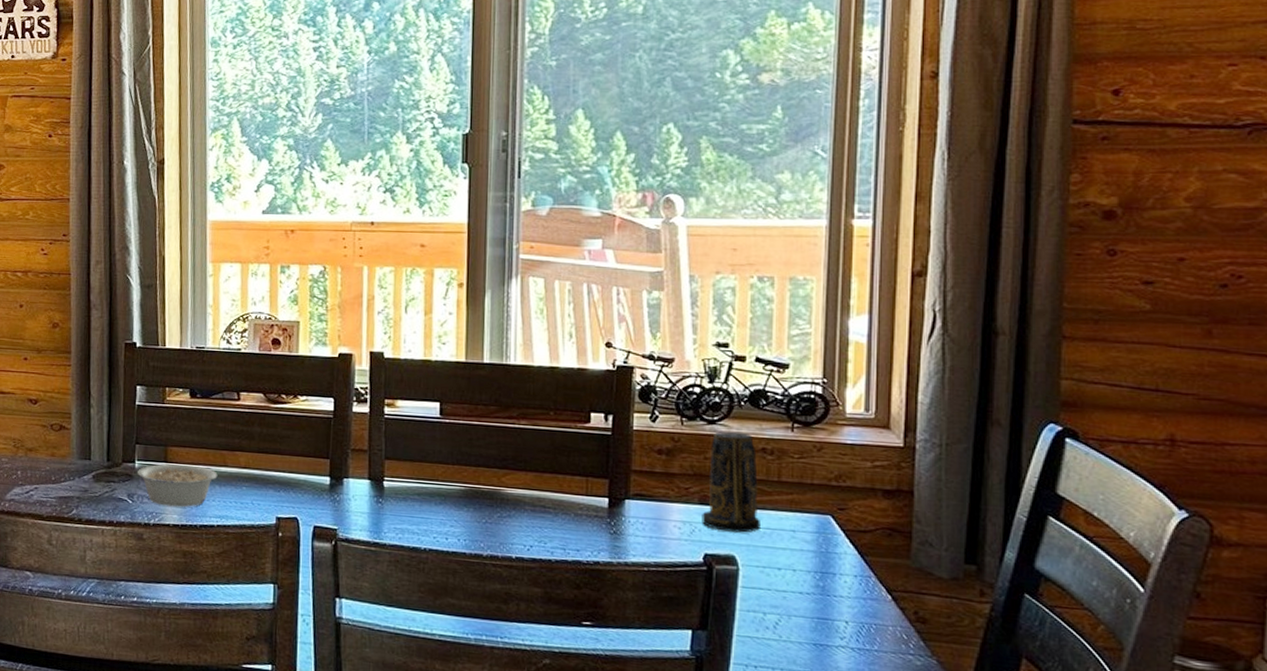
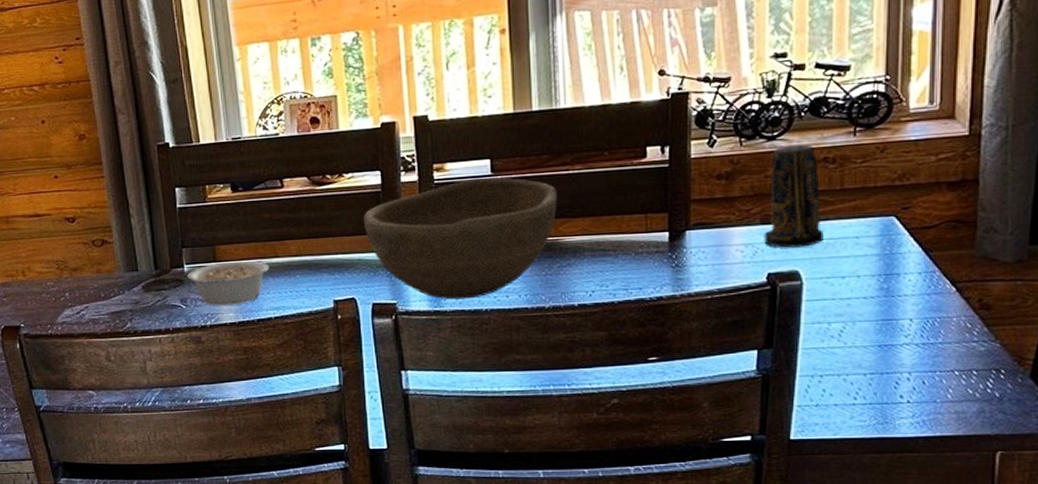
bowl: none [312,418,502,536] -> present [363,177,557,300]

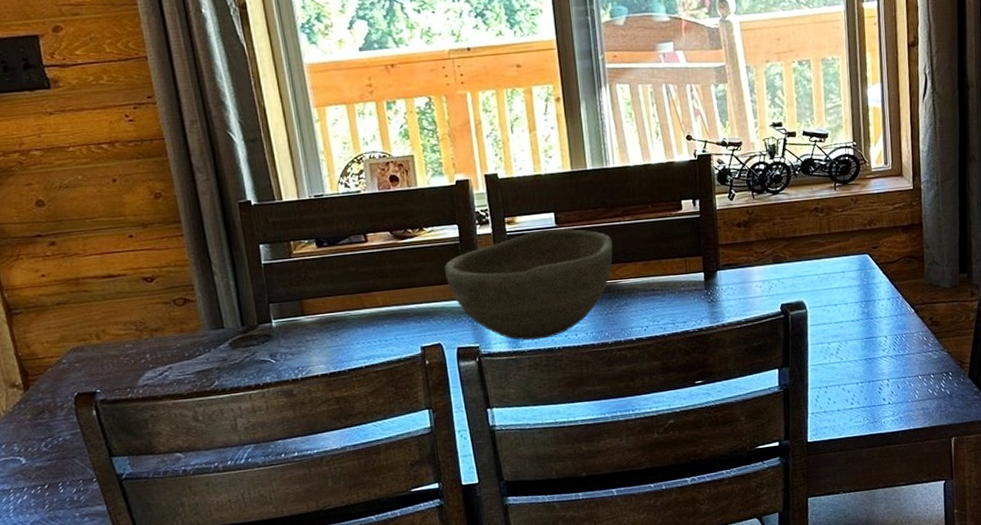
legume: present [187,260,270,306] -> none [276,313,358,359]
candle: present [764,144,823,248] -> none [776,197,819,283]

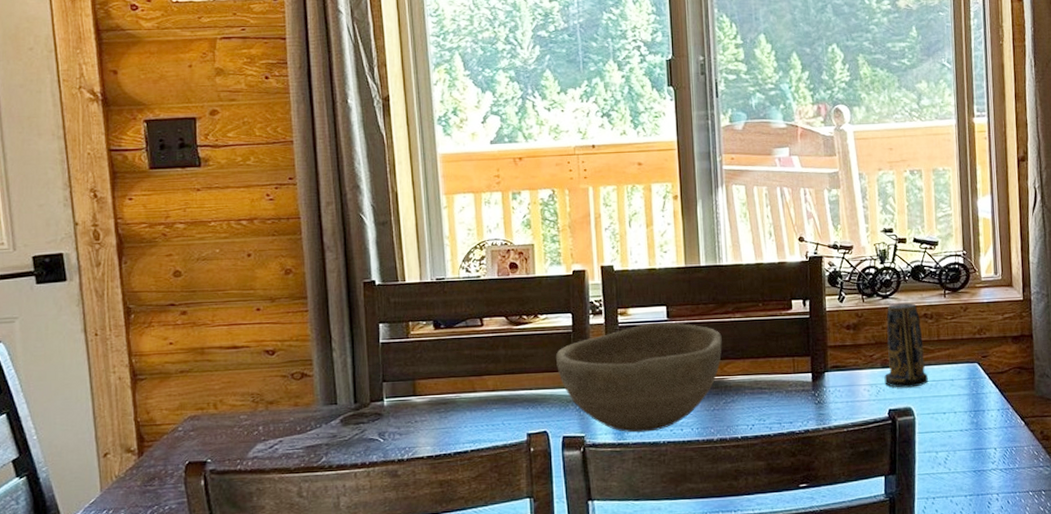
candle: none [776,197,819,283] -> present [884,302,928,388]

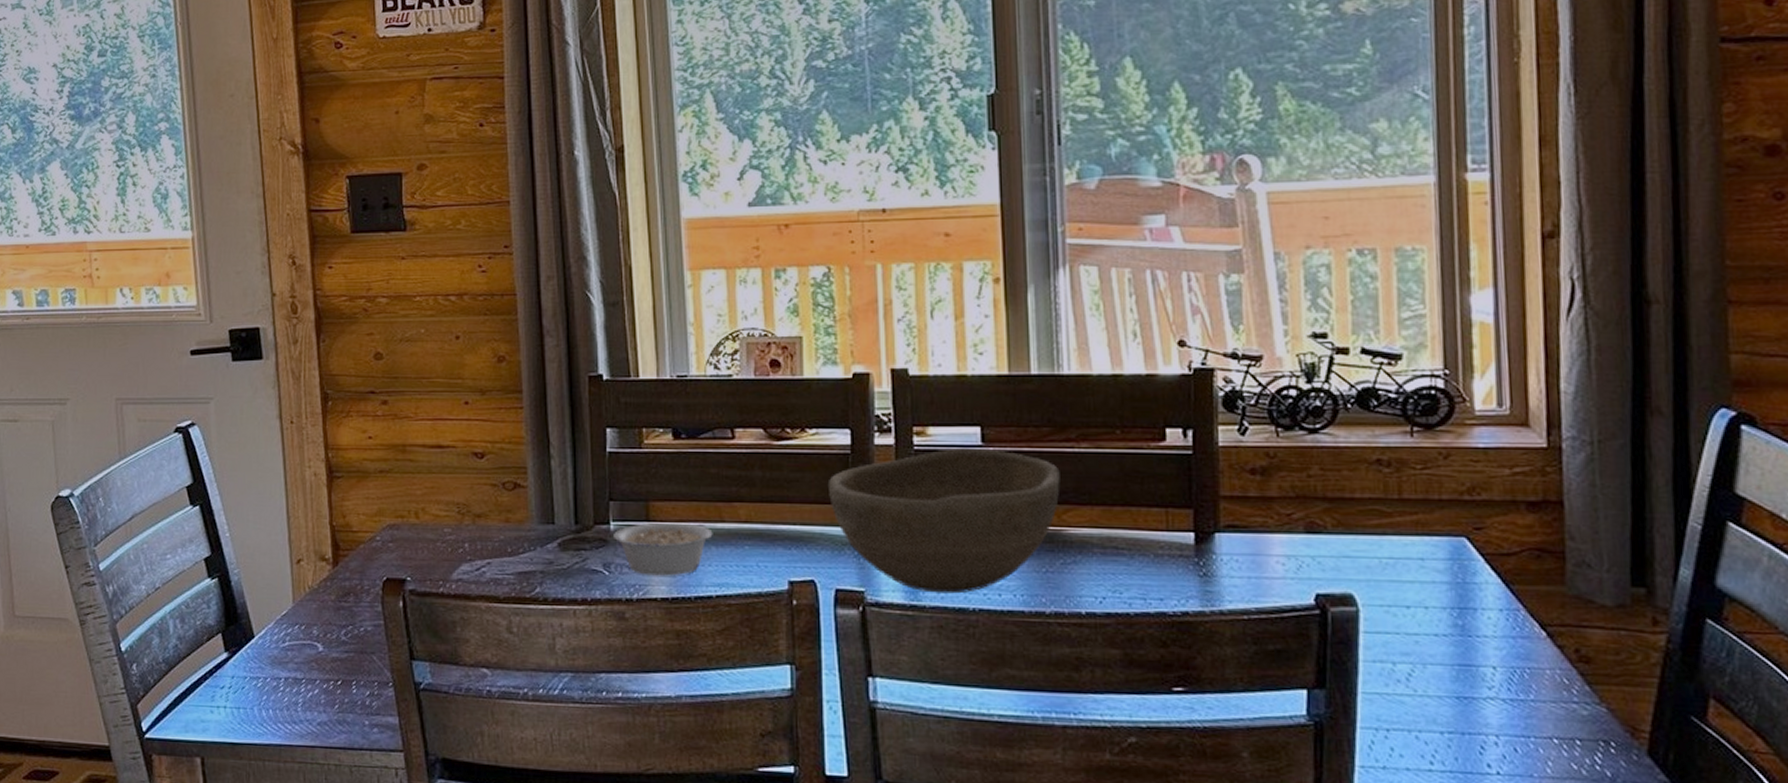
legume: none [387,395,468,439] -> present [614,522,713,576]
candle: present [884,302,928,388] -> none [1309,441,1381,565]

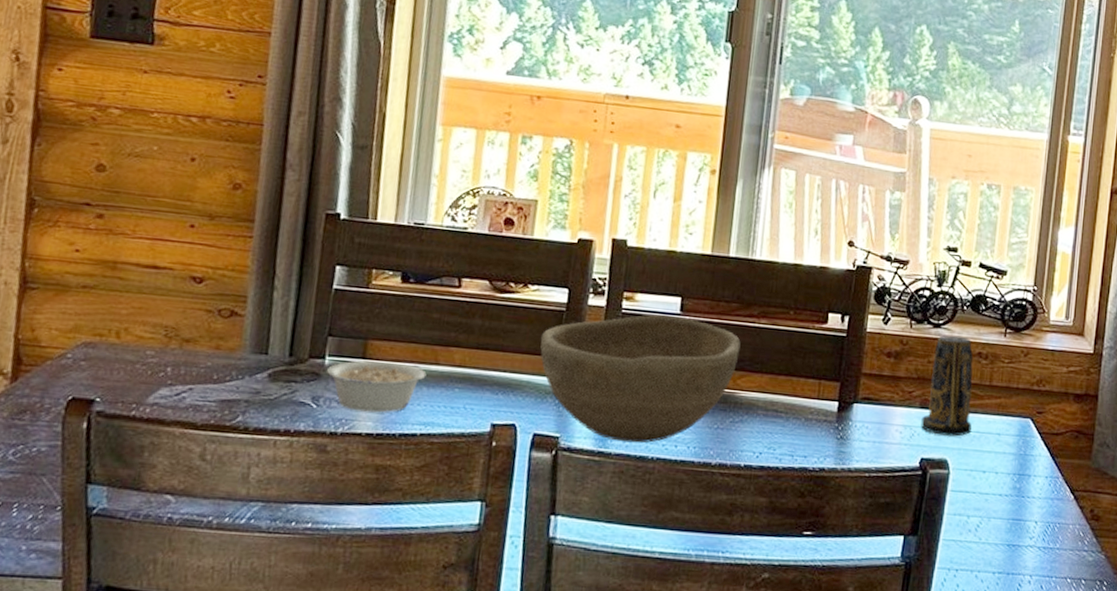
candle: none [1309,441,1381,565] -> present [921,335,974,437]

